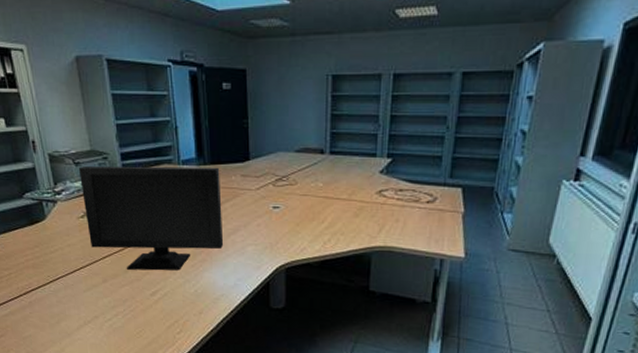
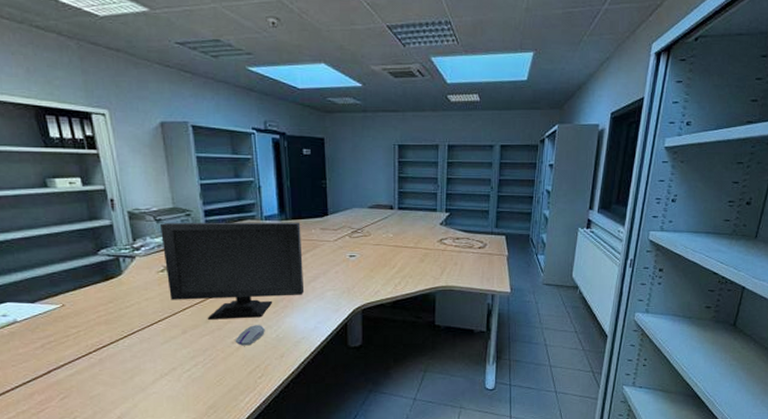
computer mouse: none [153,278,183,299] -> present [235,325,265,346]

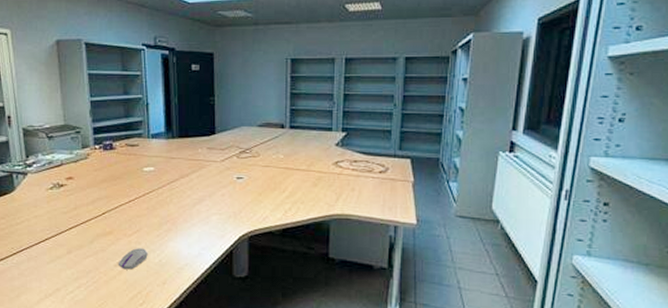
computer monitor: present [159,222,305,320] -> none [51,139,189,241]

